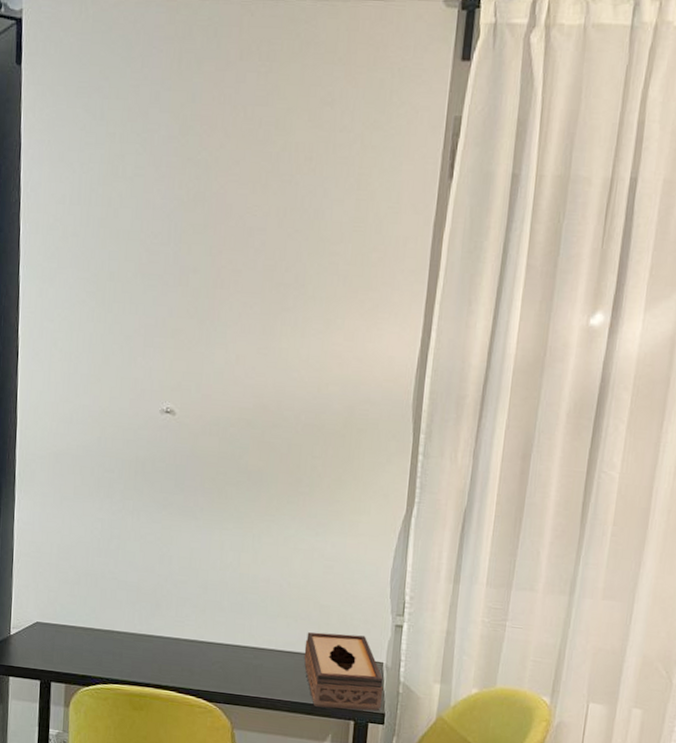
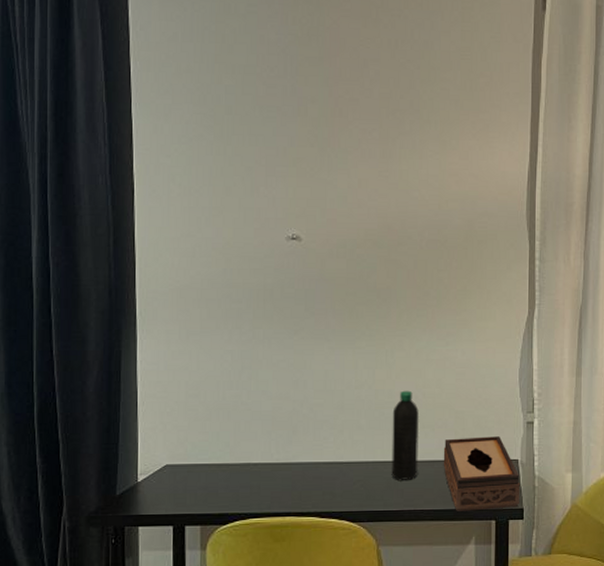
water bottle: none [250,577,283,669] -> present [391,390,419,481]

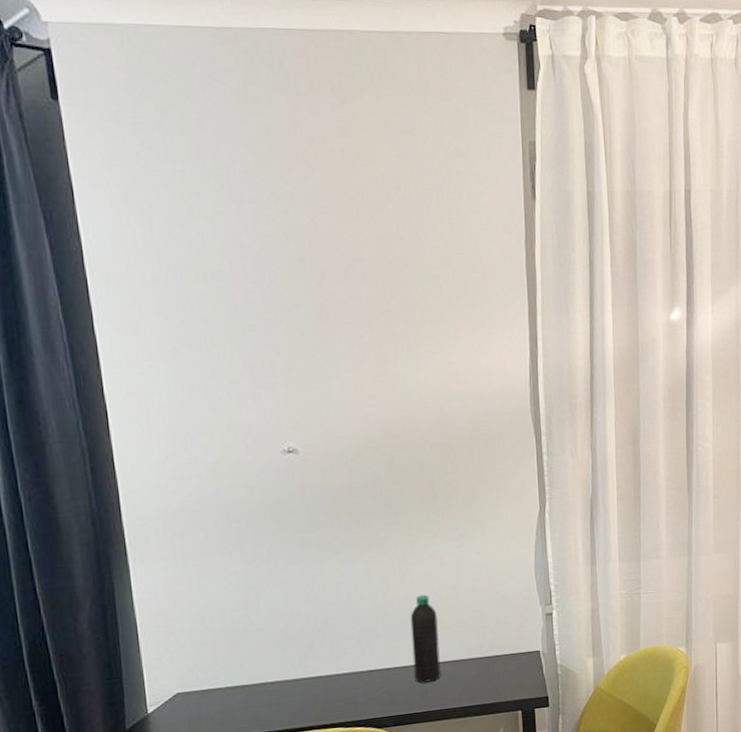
tissue box: present [443,436,521,511] -> none [464,630,545,706]

